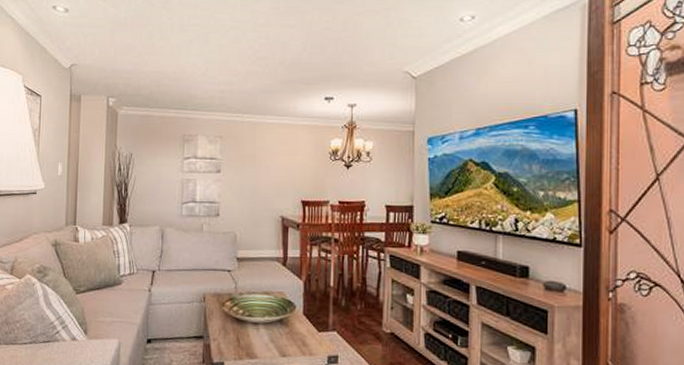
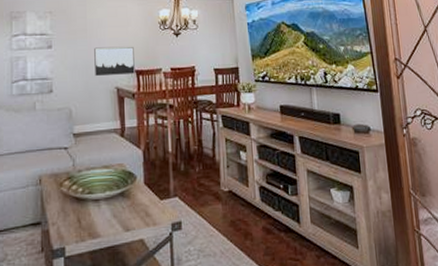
wall art: none [261,175,302,204] -> present [94,46,135,76]

